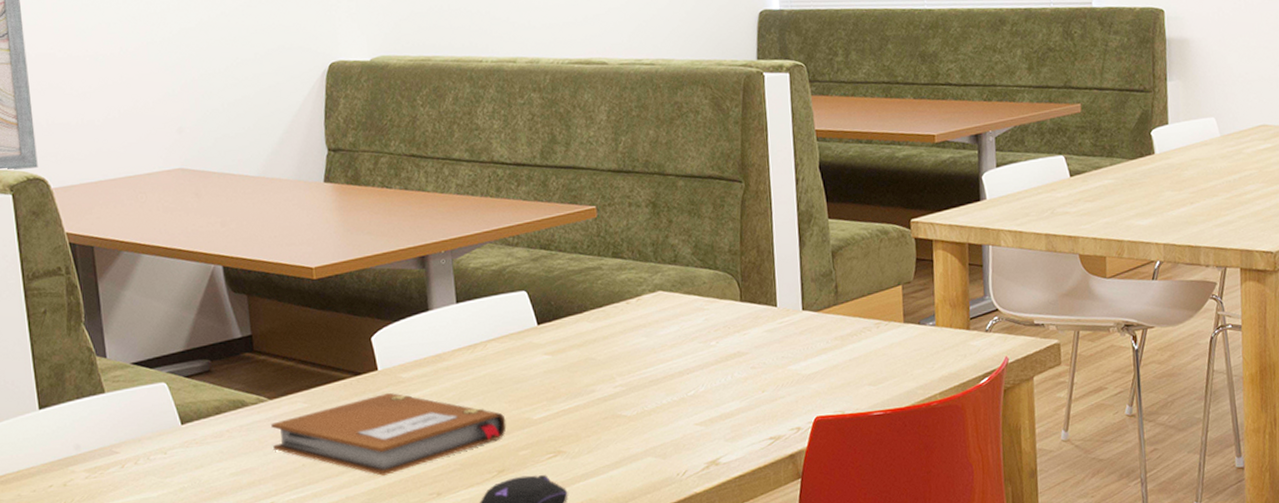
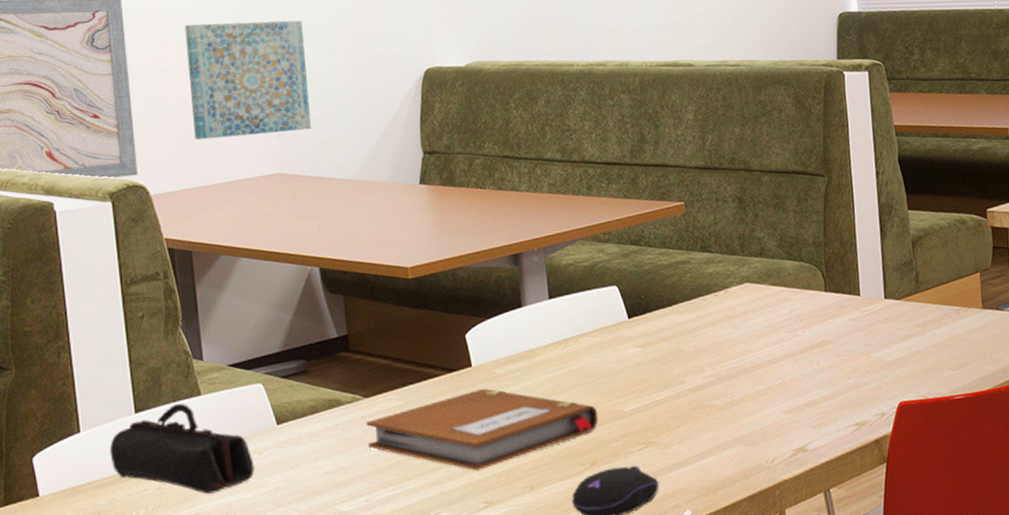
pencil case: none [14,400,159,492] -> present [109,403,255,494]
wall art: none [83,9,213,133] -> present [184,20,311,140]

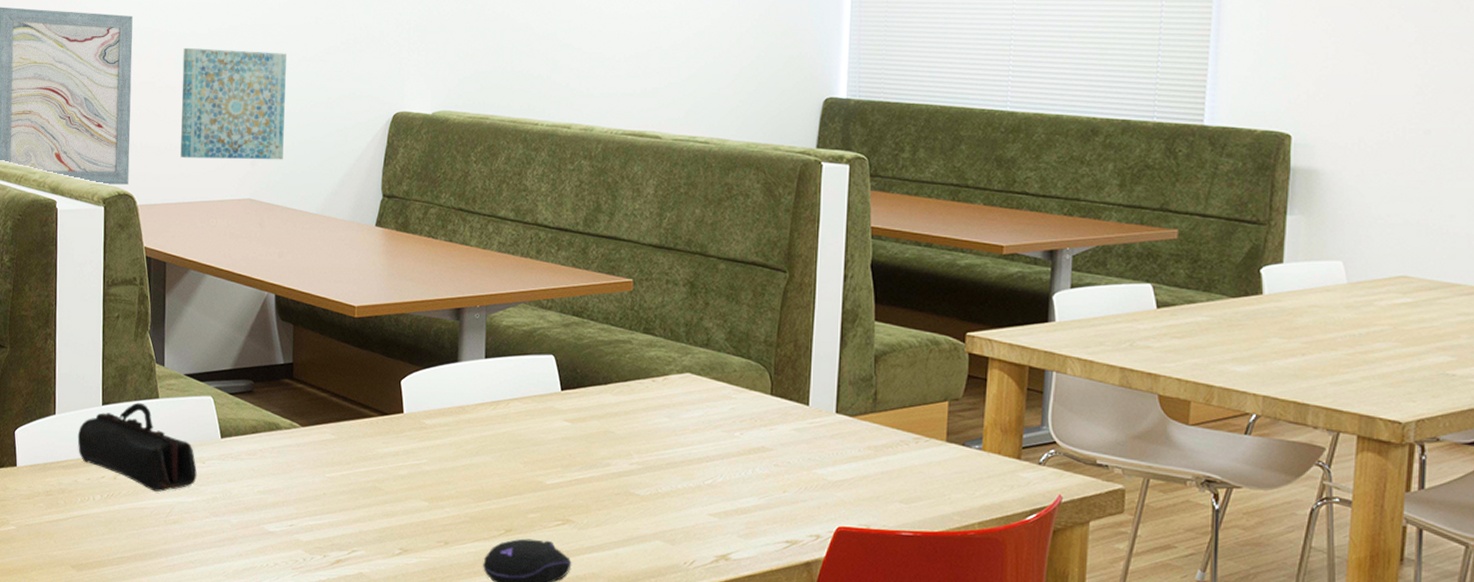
notebook: present [366,388,599,471] -> none [299,436,519,516]

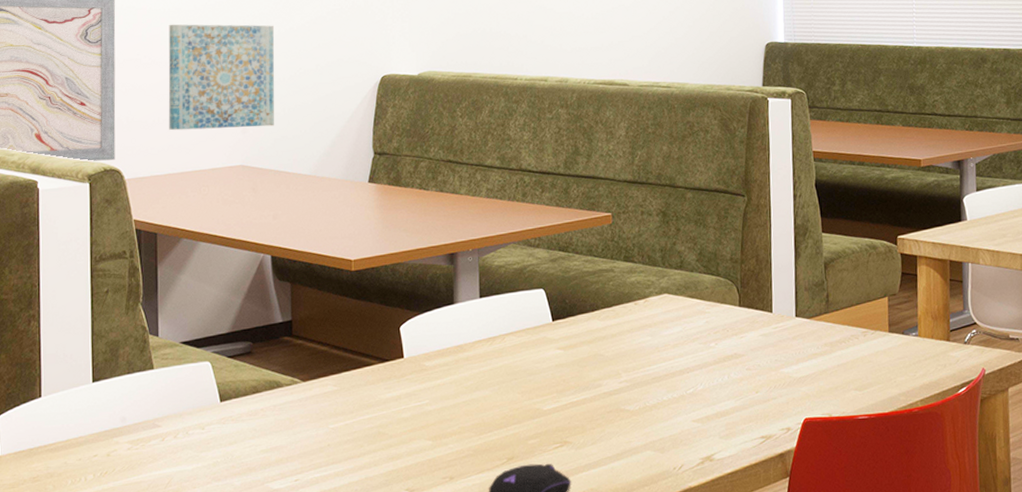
pencil case: present [77,402,197,492] -> none [66,375,196,464]

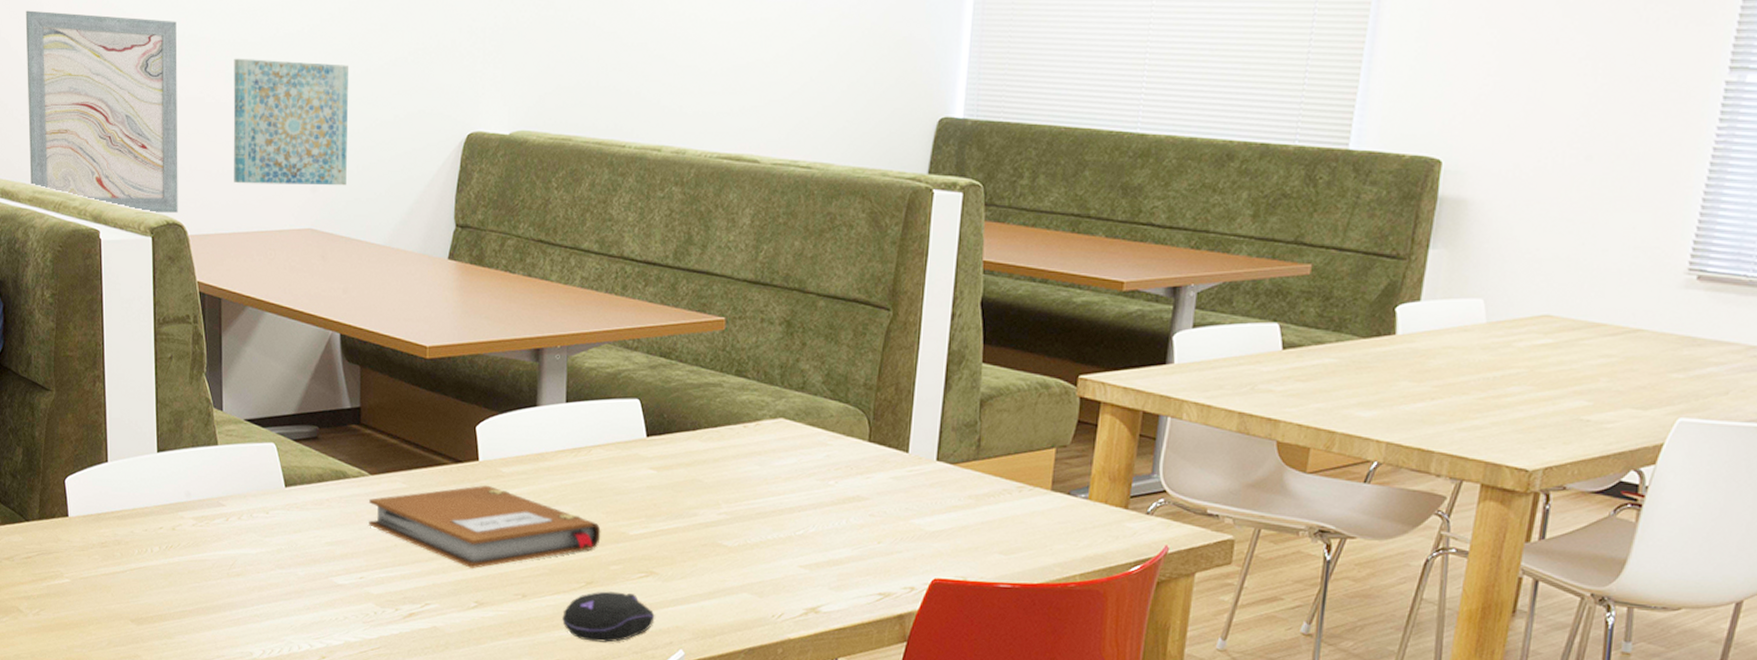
notebook: none [302,379,518,458] -> present [369,485,601,568]

